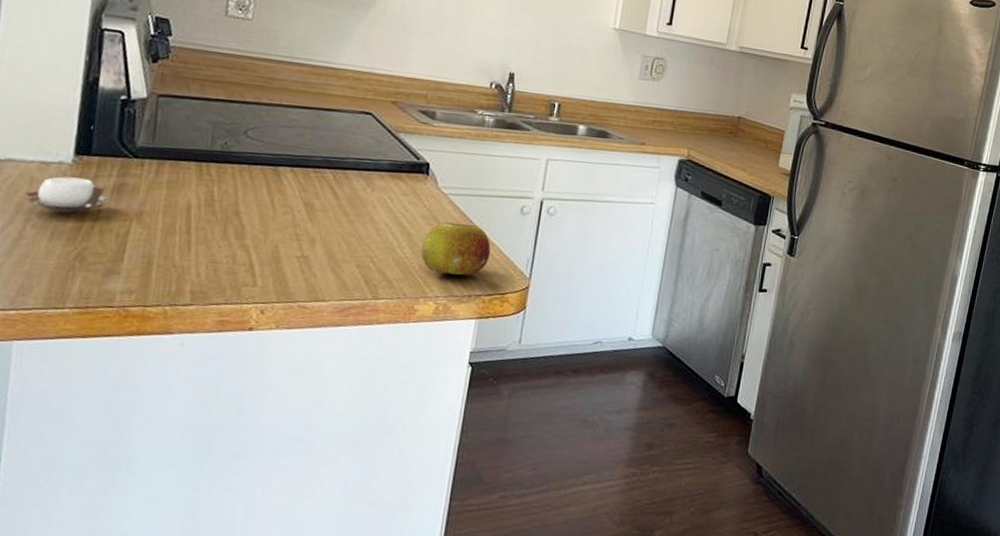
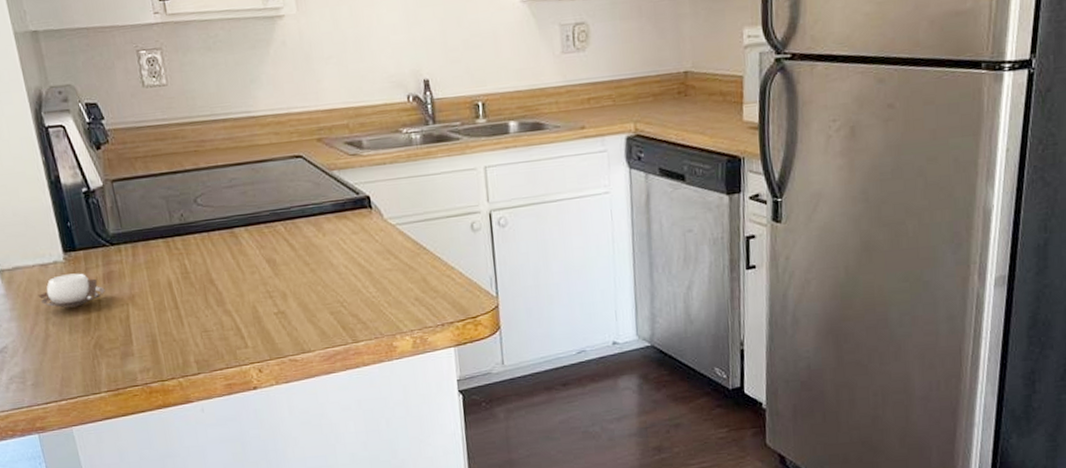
fruit: present [420,222,491,275] -> none [384,251,453,307]

